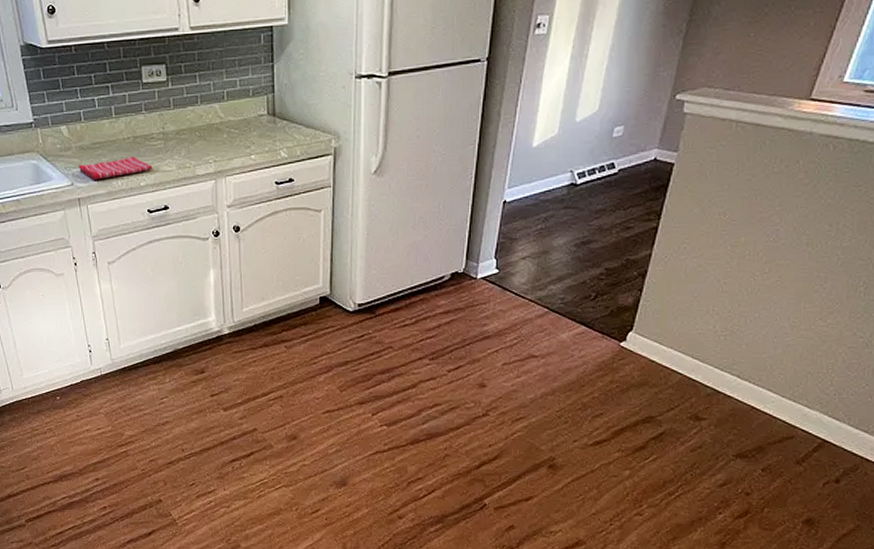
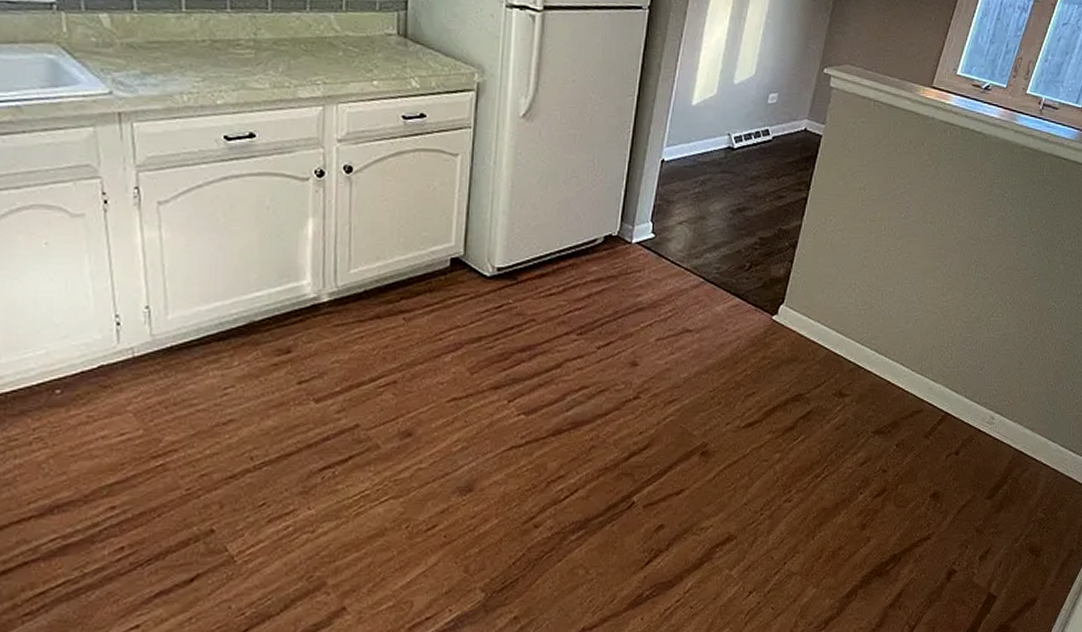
dish towel: present [78,156,153,180] -> none [122,65,236,91]

